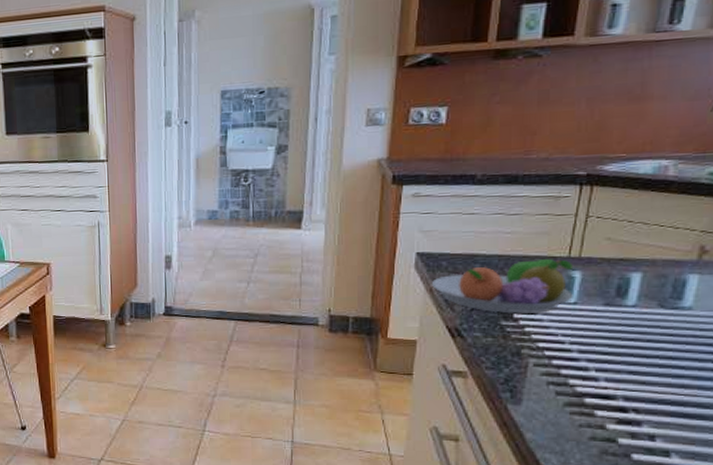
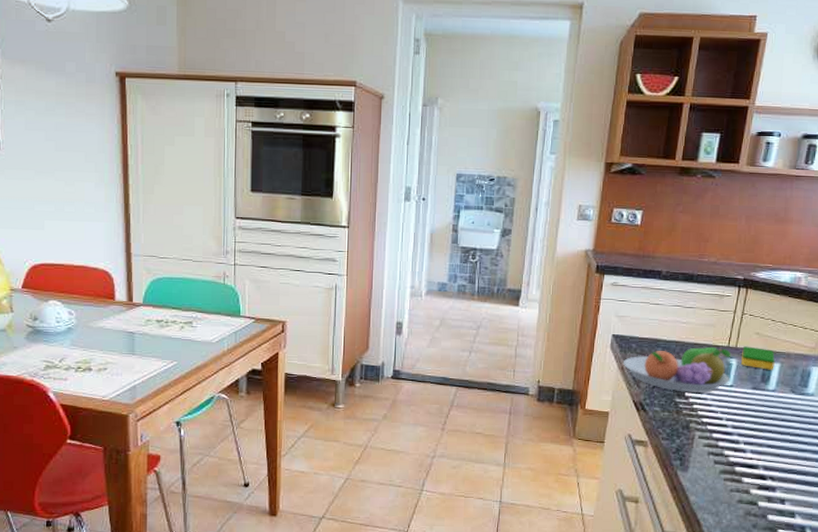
dish sponge: none [588,255,634,282] -> present [741,346,775,370]

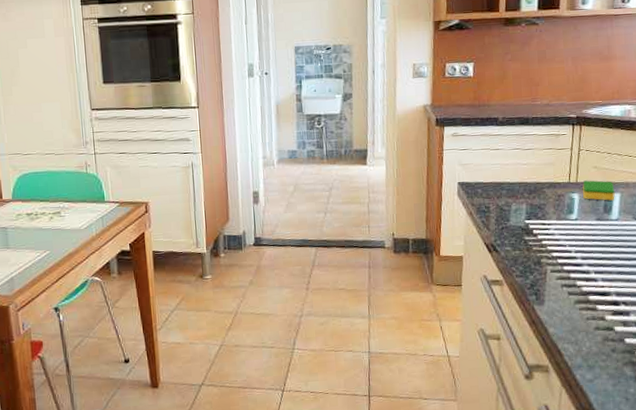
fruit bowl: present [623,346,732,394] -> none [470,184,575,230]

